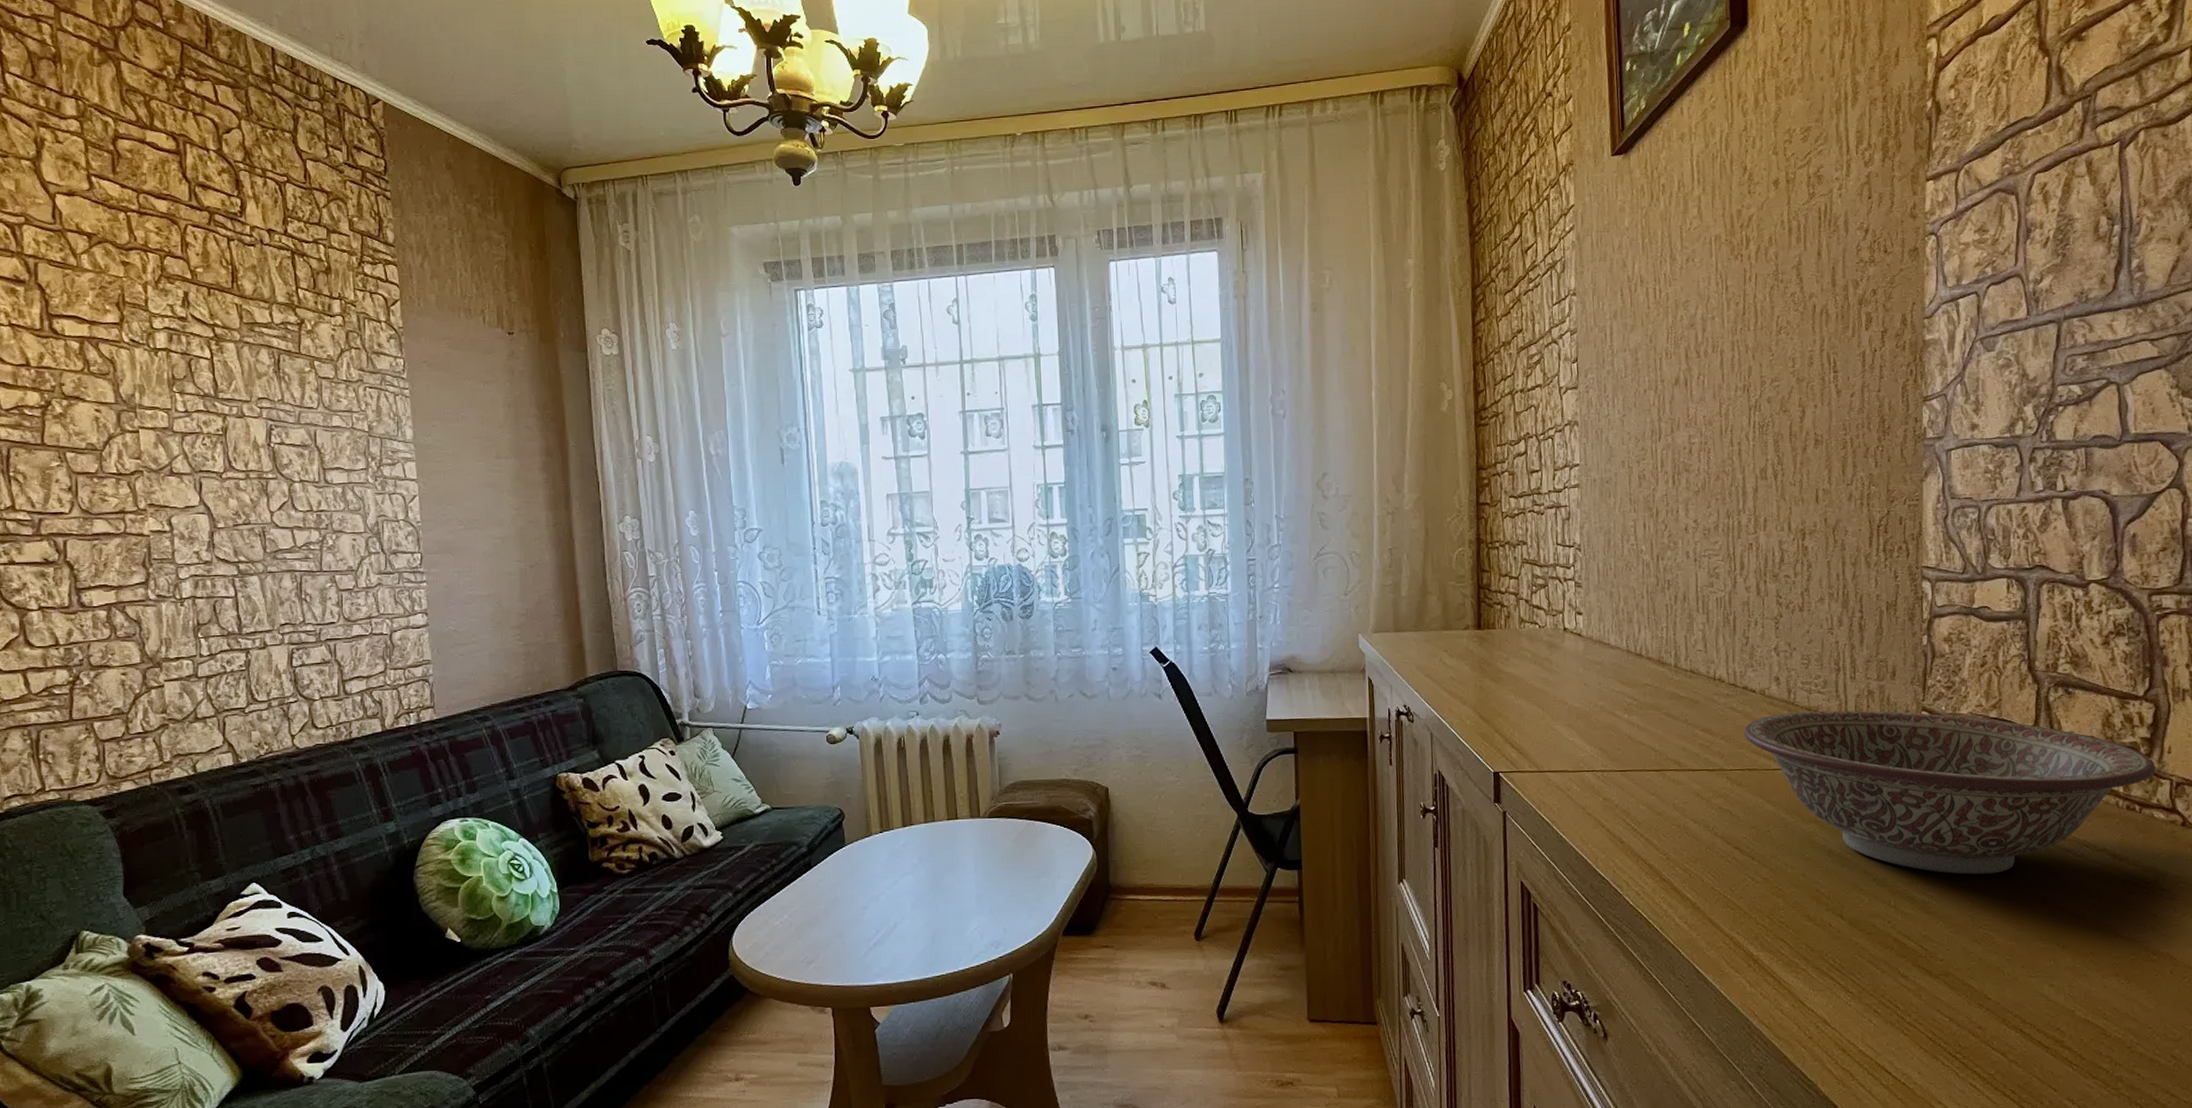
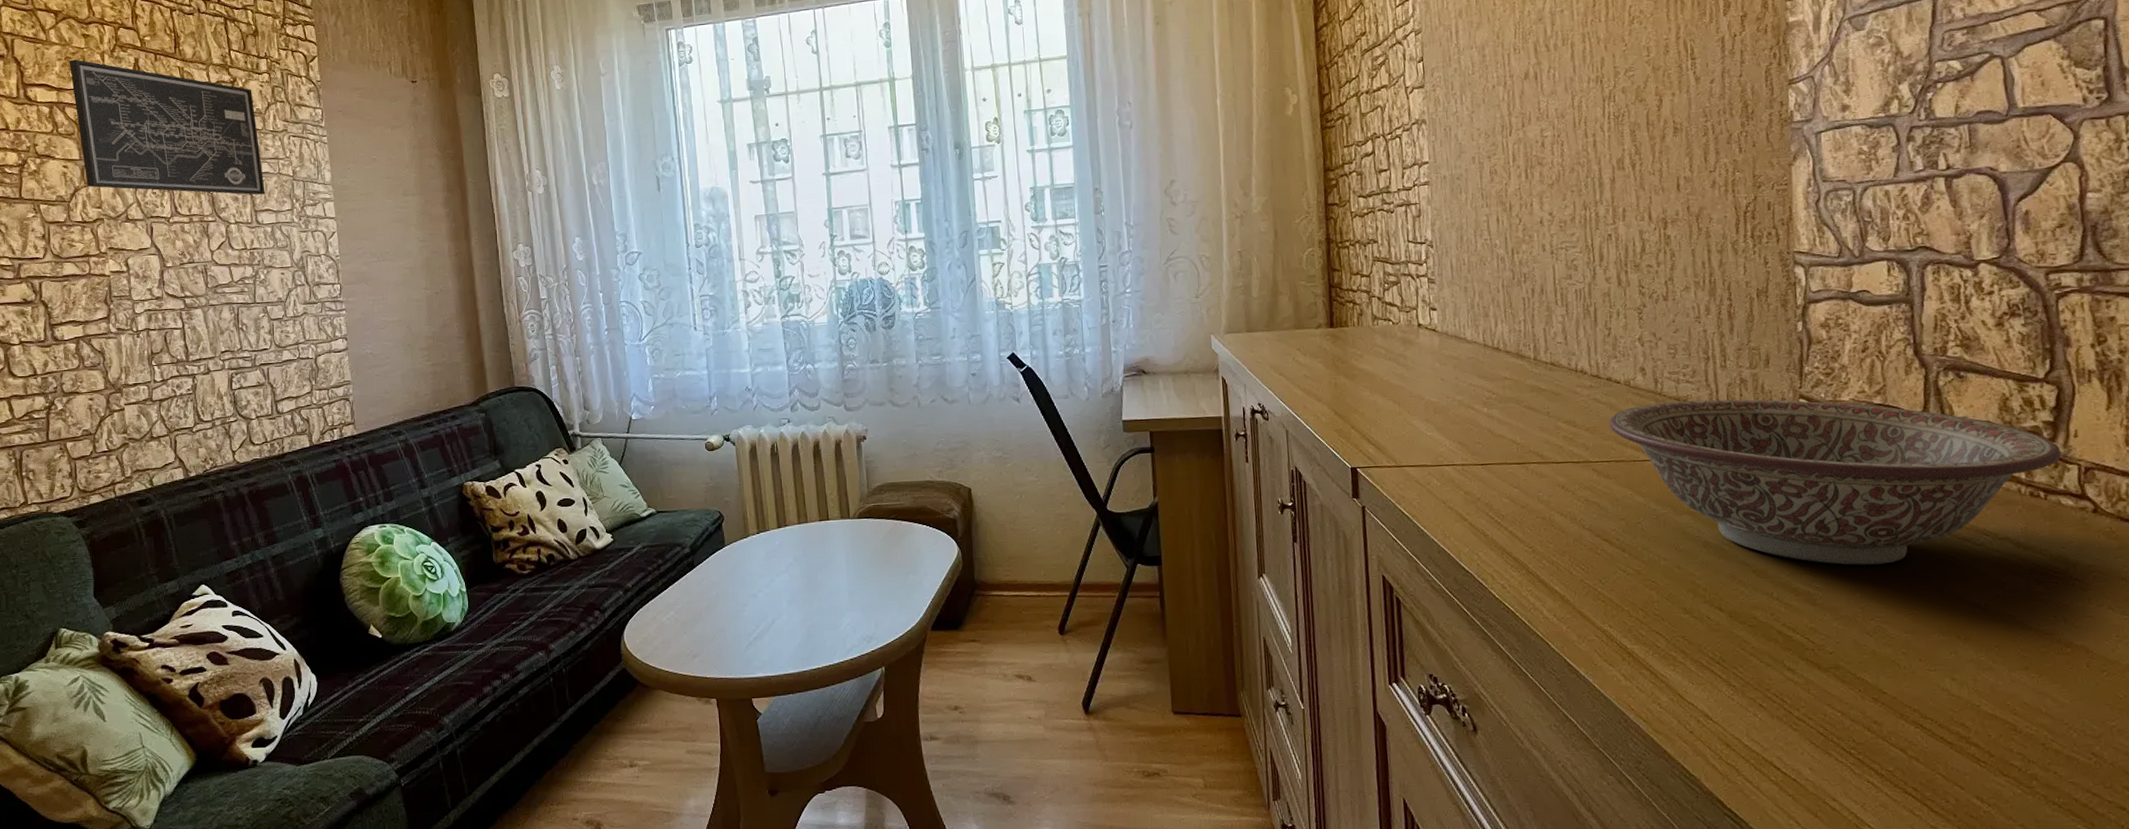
wall art: none [104,289,336,451] -> present [69,59,265,195]

